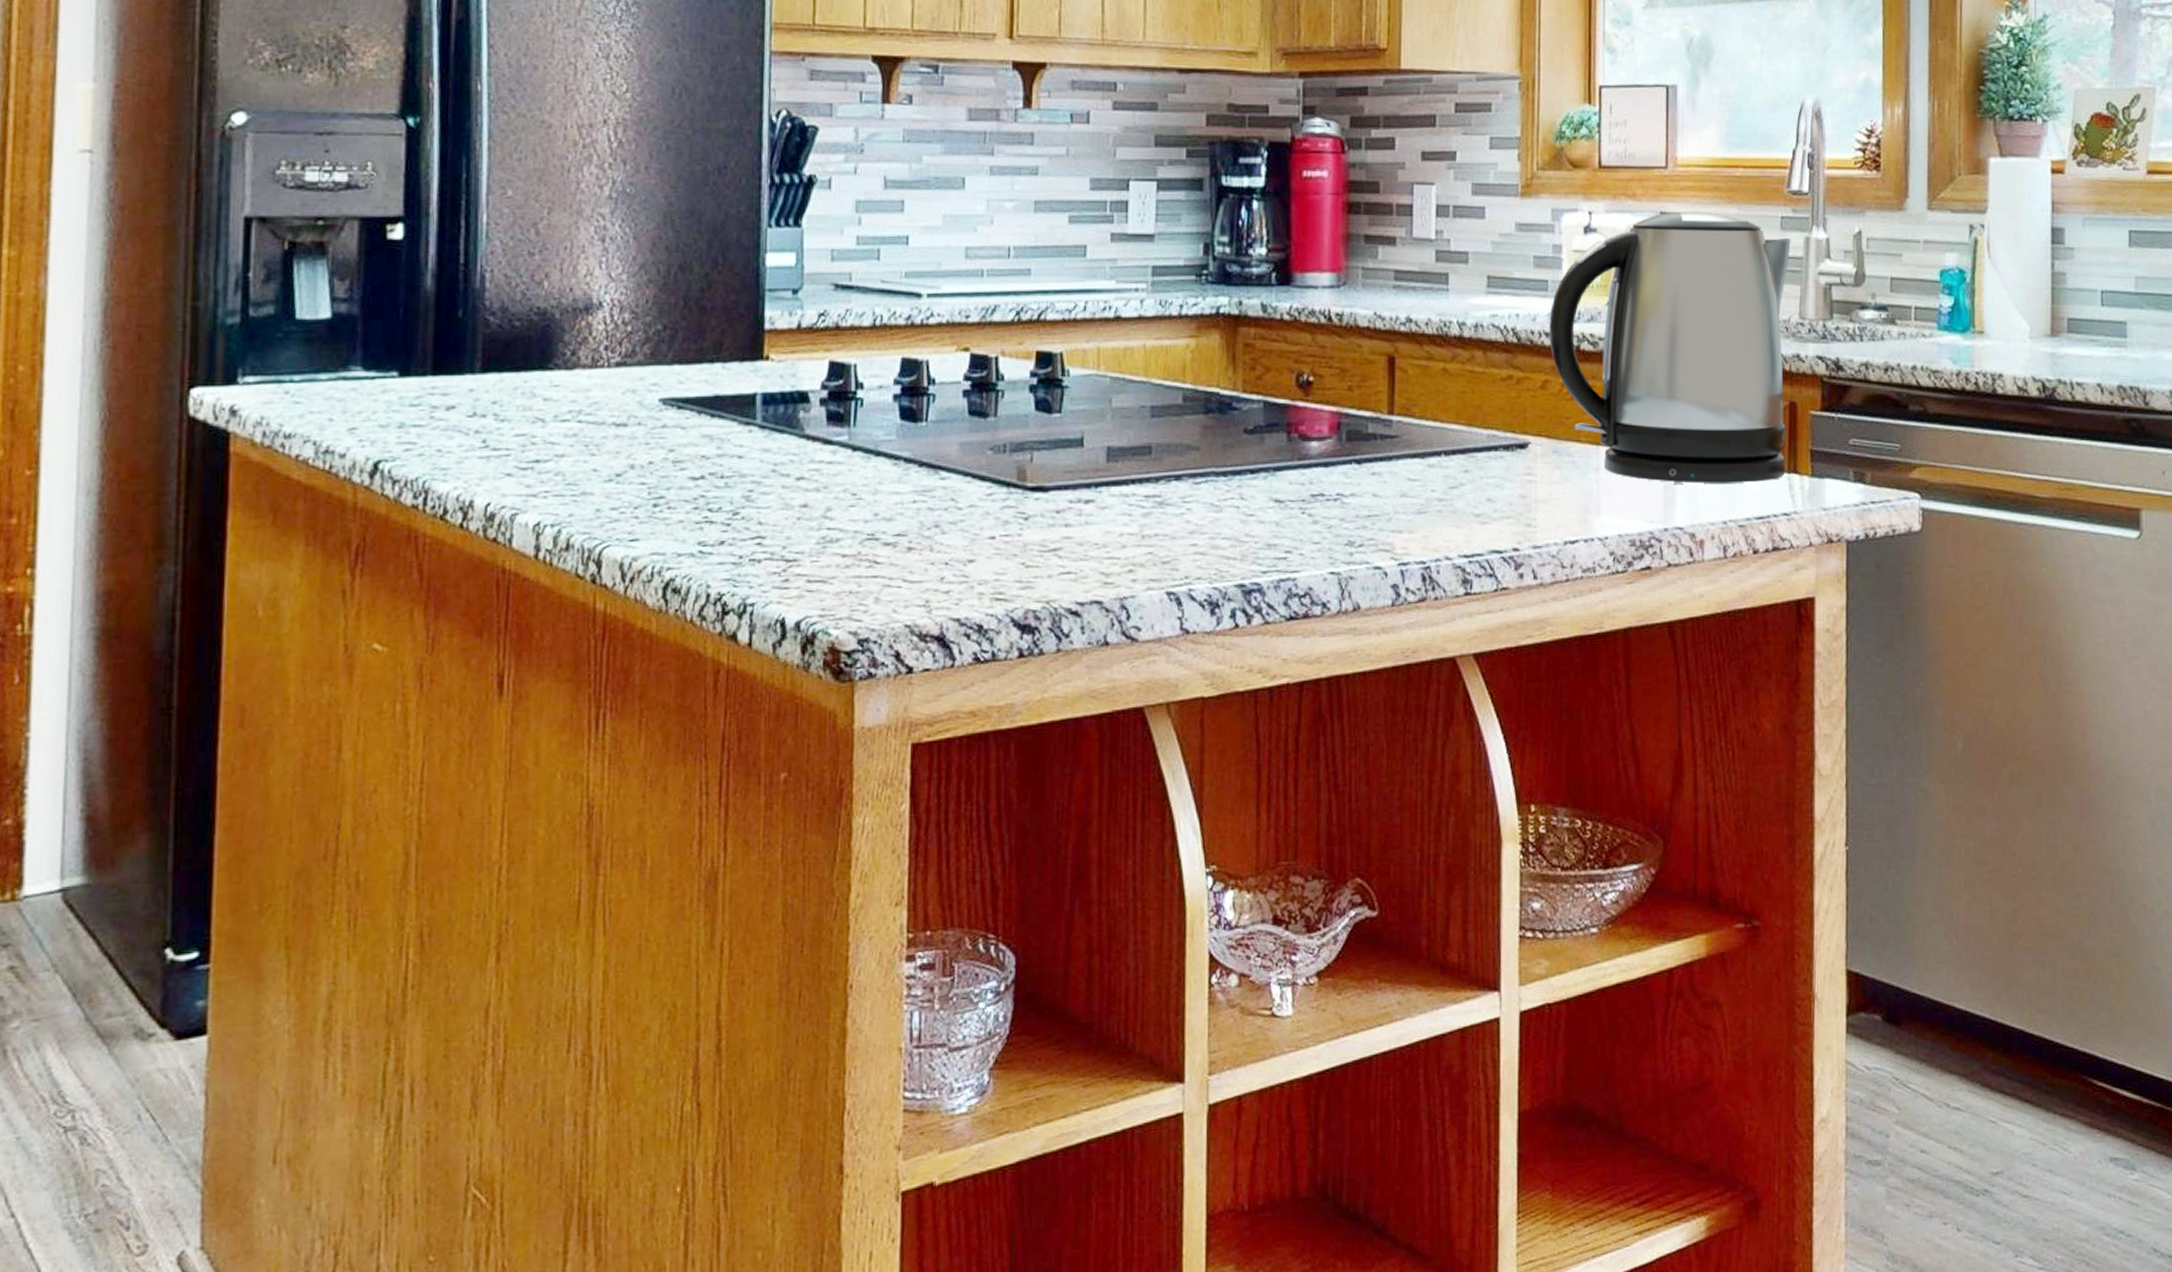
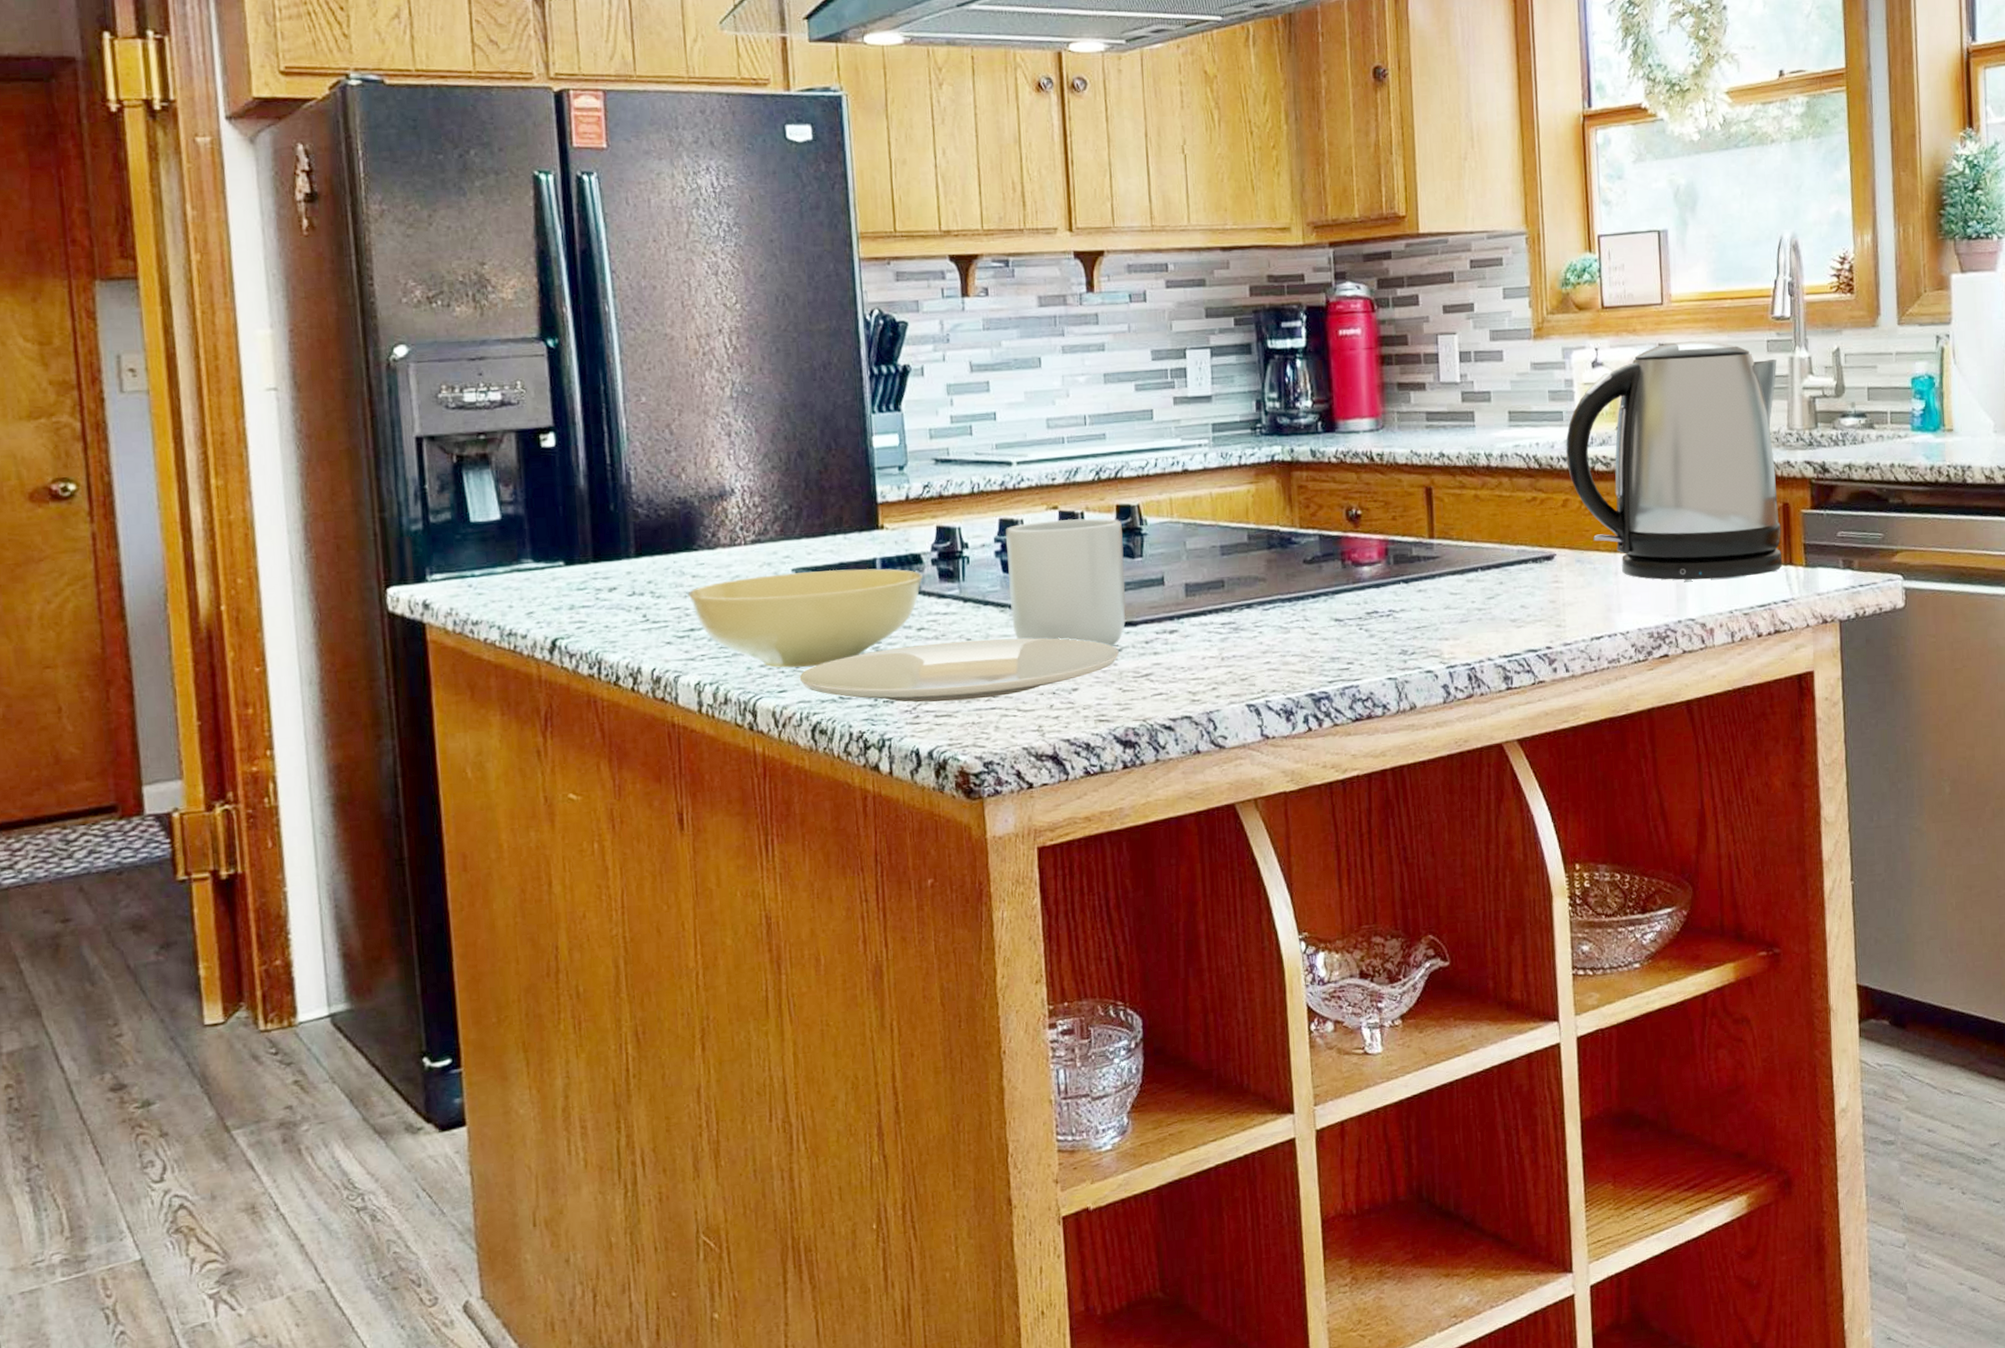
bowl: none [536,404,809,513] -> present [687,568,924,668]
plate: none [655,495,1025,565] -> present [799,638,1119,703]
mug: none [905,364,1041,514] -> present [1006,518,1126,647]

